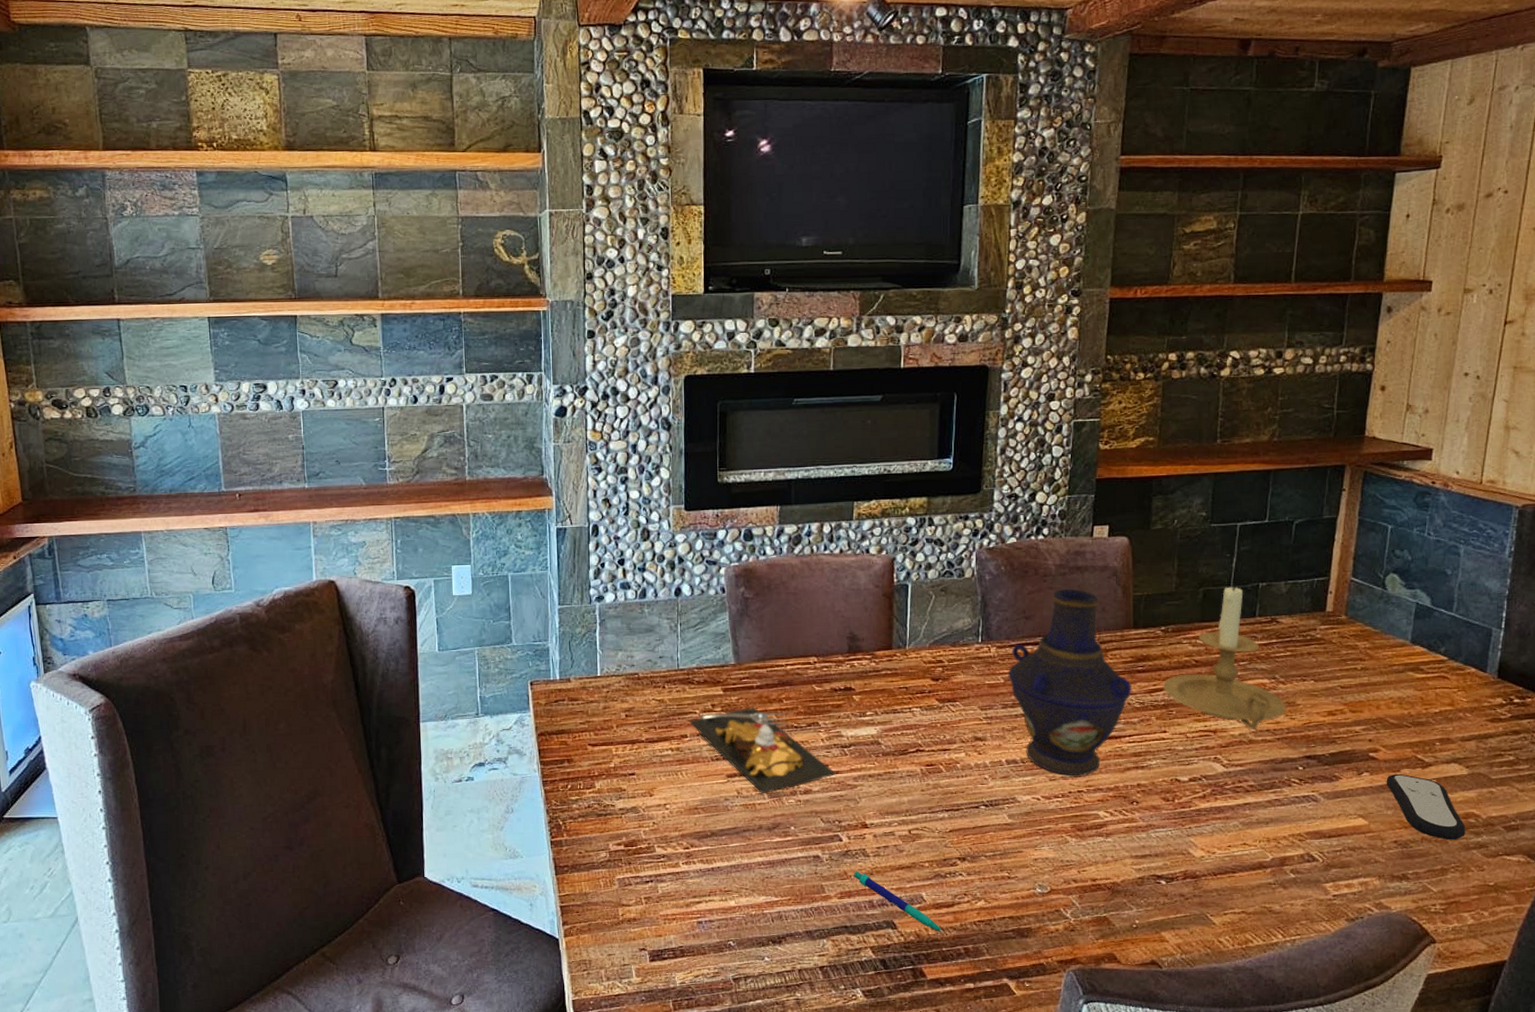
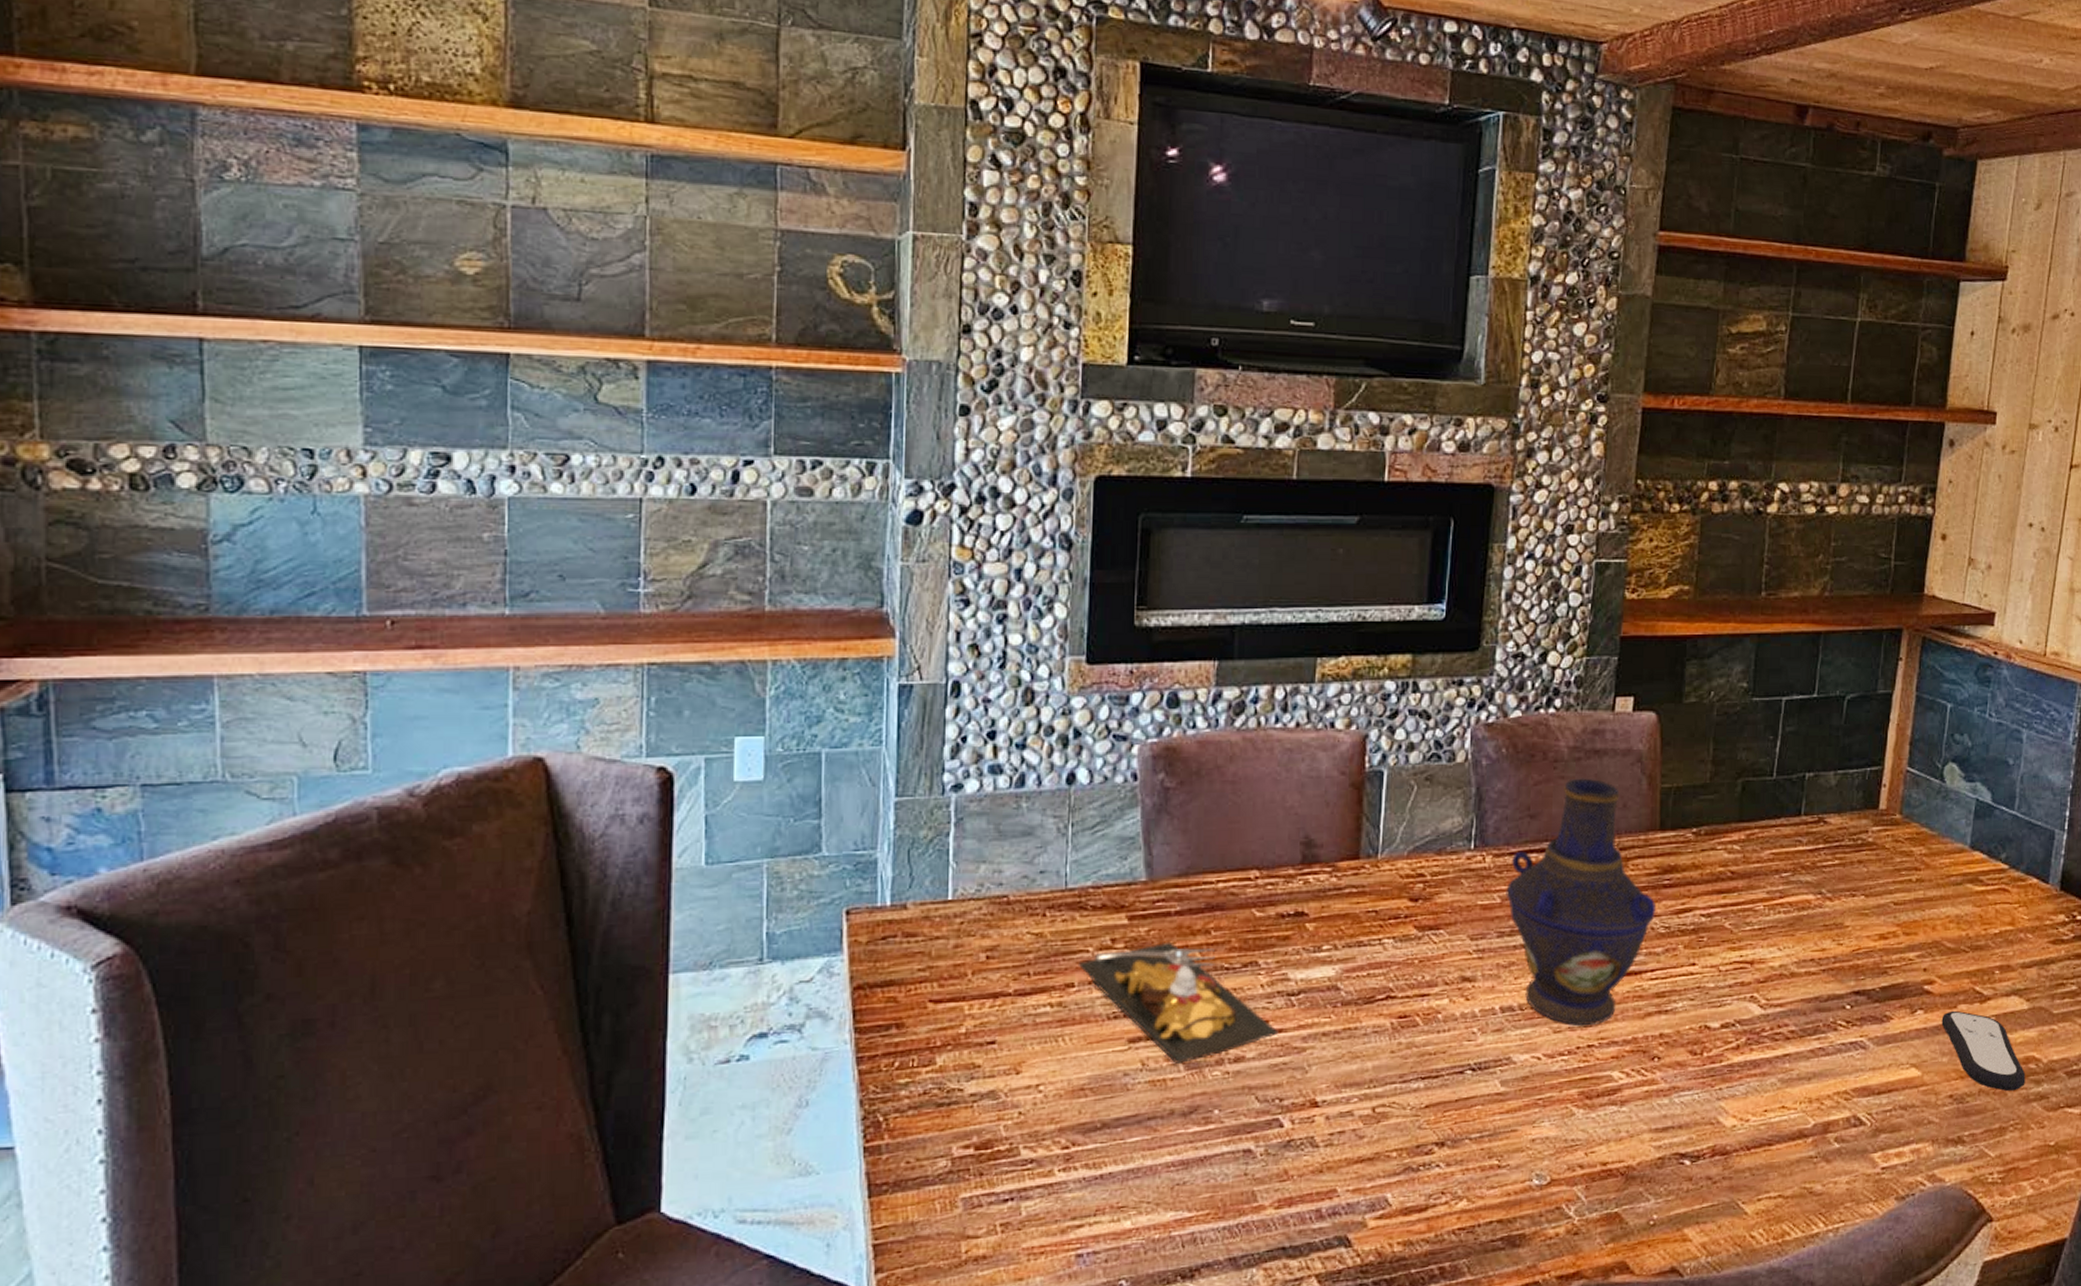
pen: present [854,871,944,933] -> none [1297,1168,1413,1248]
candle holder: present [1163,583,1286,729] -> none [1692,773,1833,958]

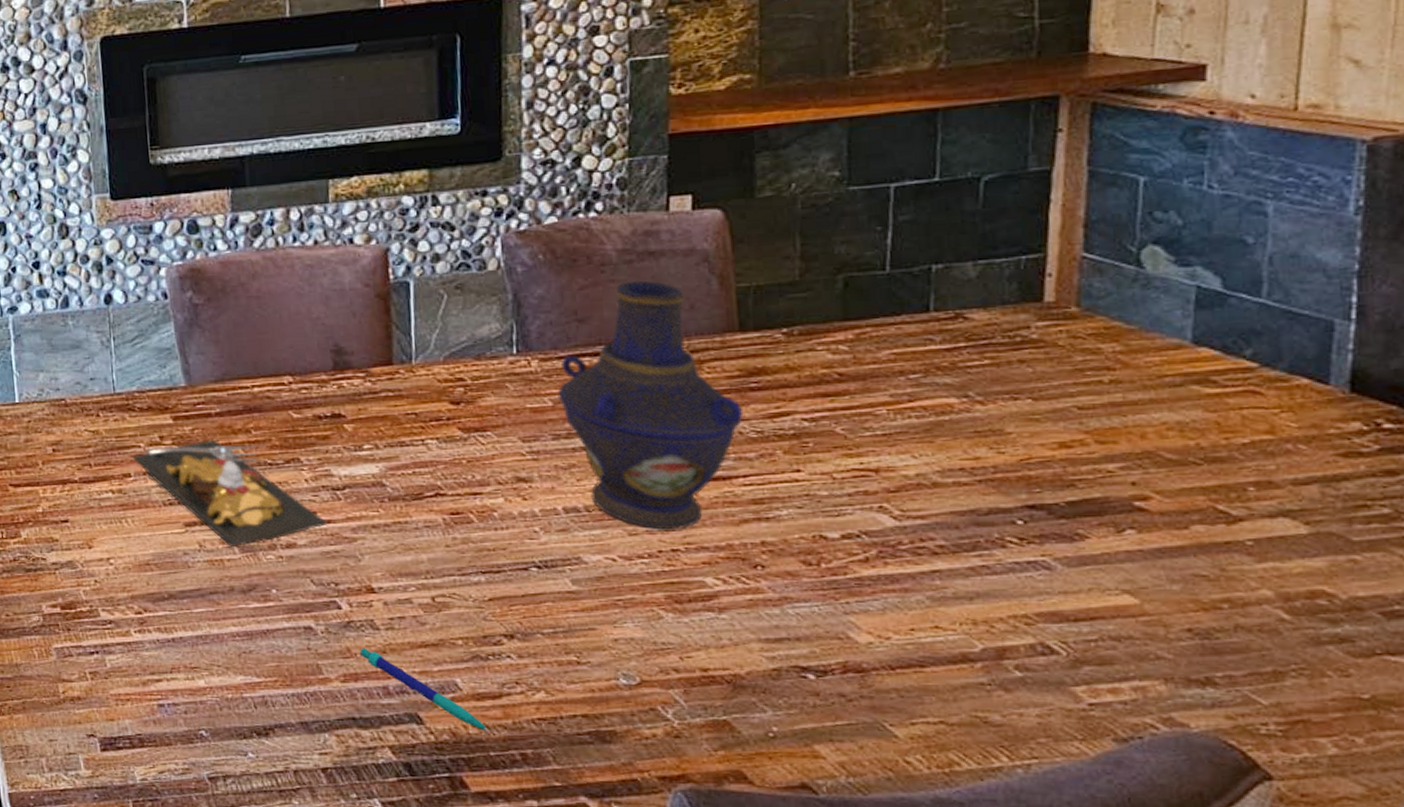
pen: none [1297,1168,1413,1248] -> present [360,648,490,732]
remote control: present [1941,1010,2026,1092] -> none [1165,531,1312,630]

